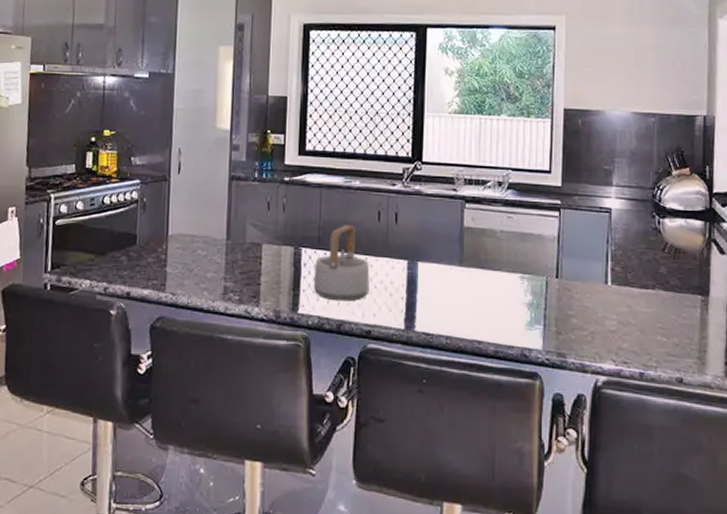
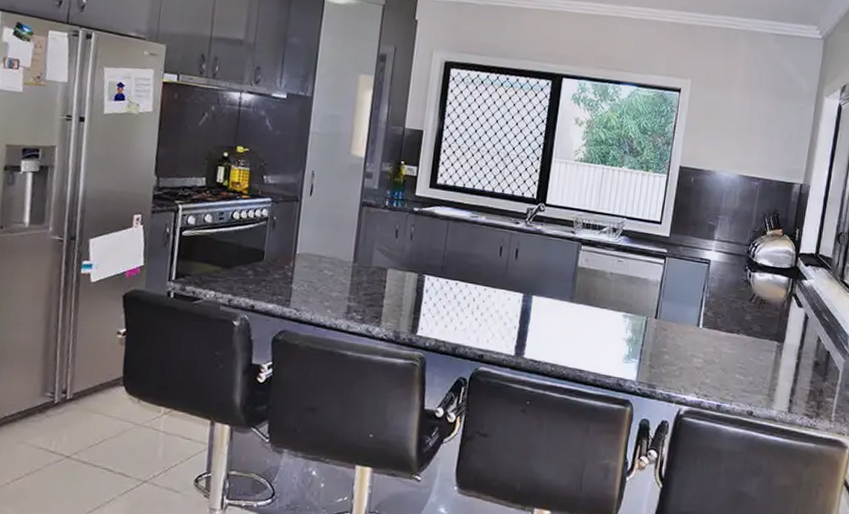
teapot: present [313,225,370,301] -> none [433,256,487,327]

